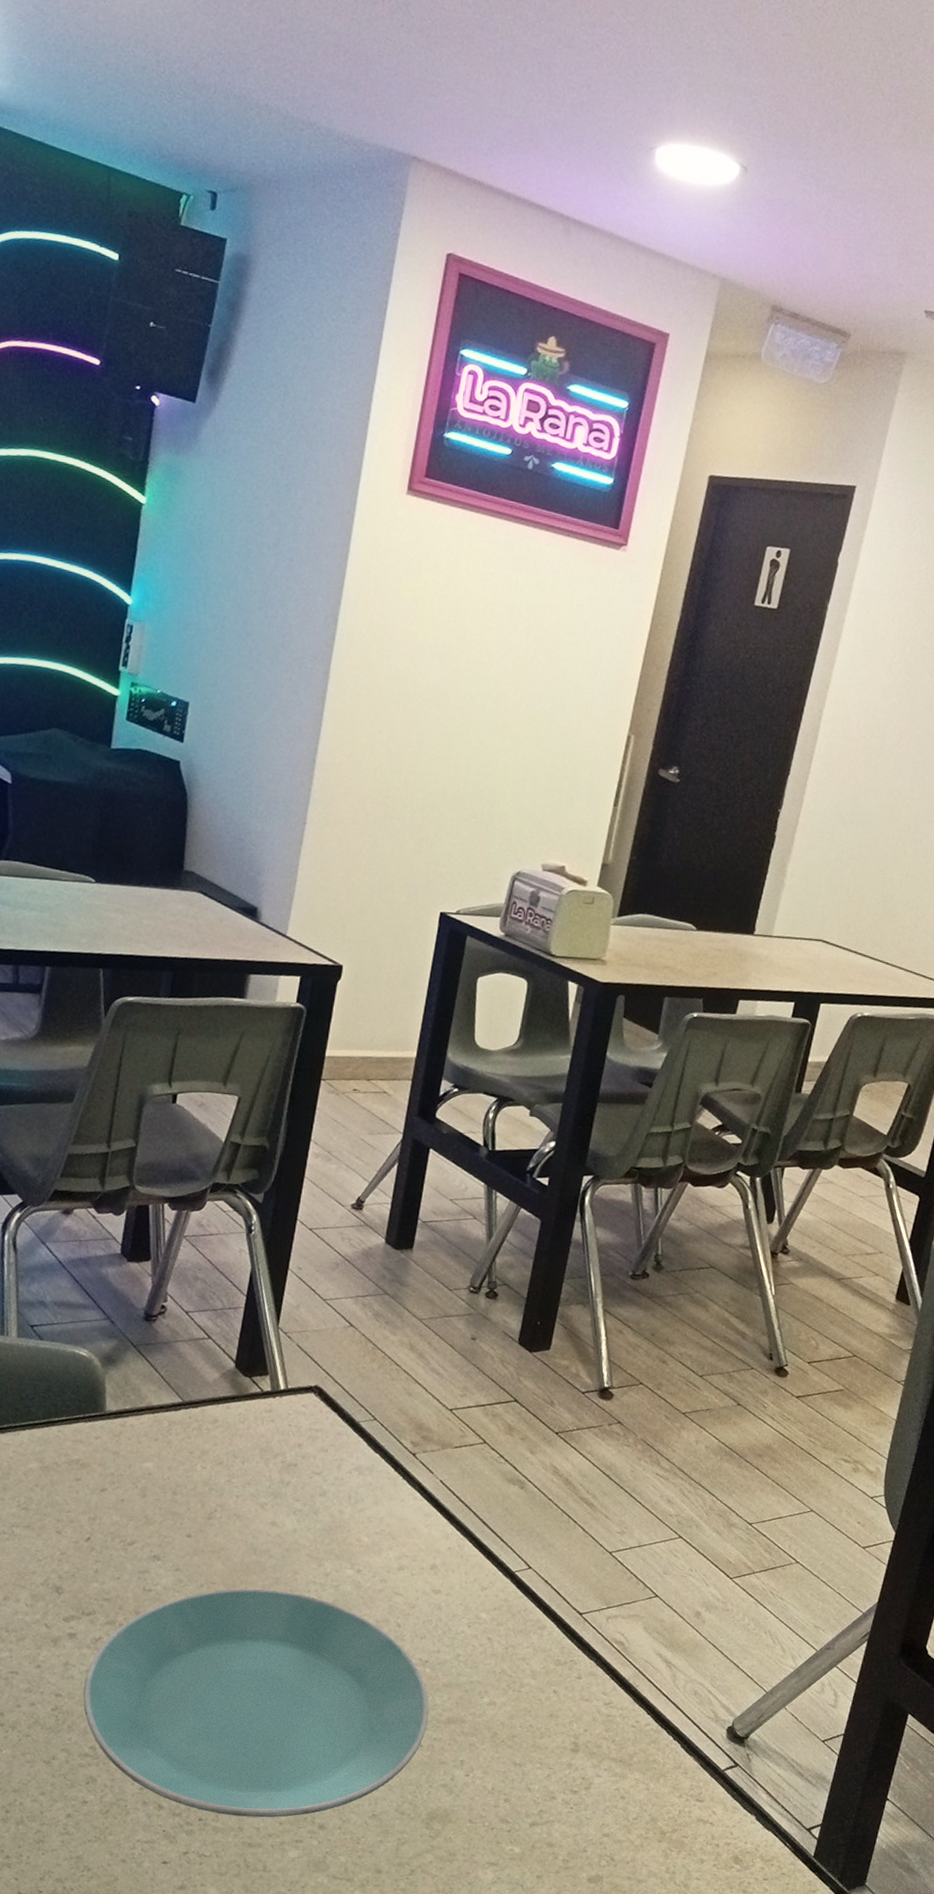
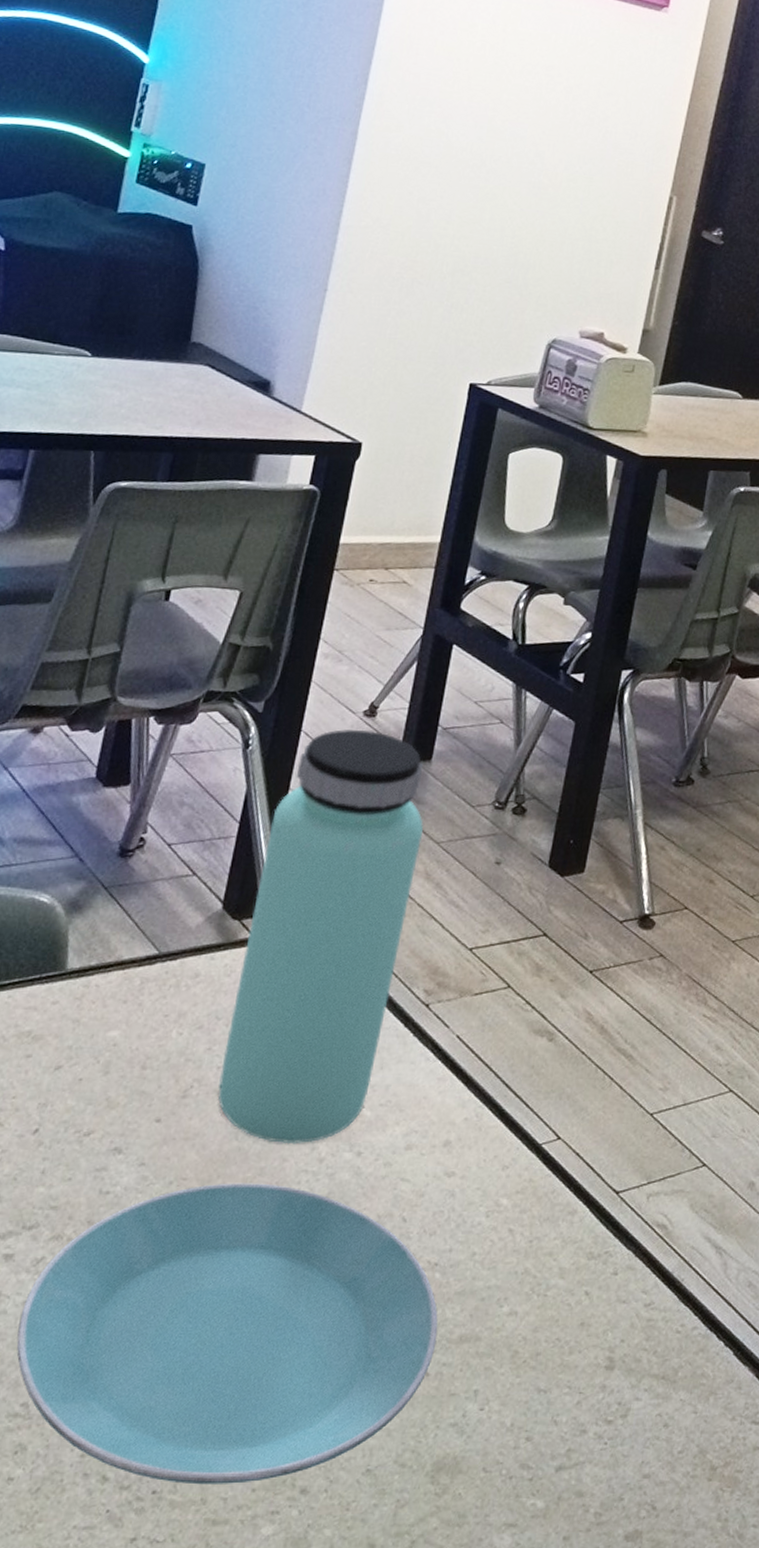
bottle: none [238,1220,407,1561] -> present [218,729,424,1145]

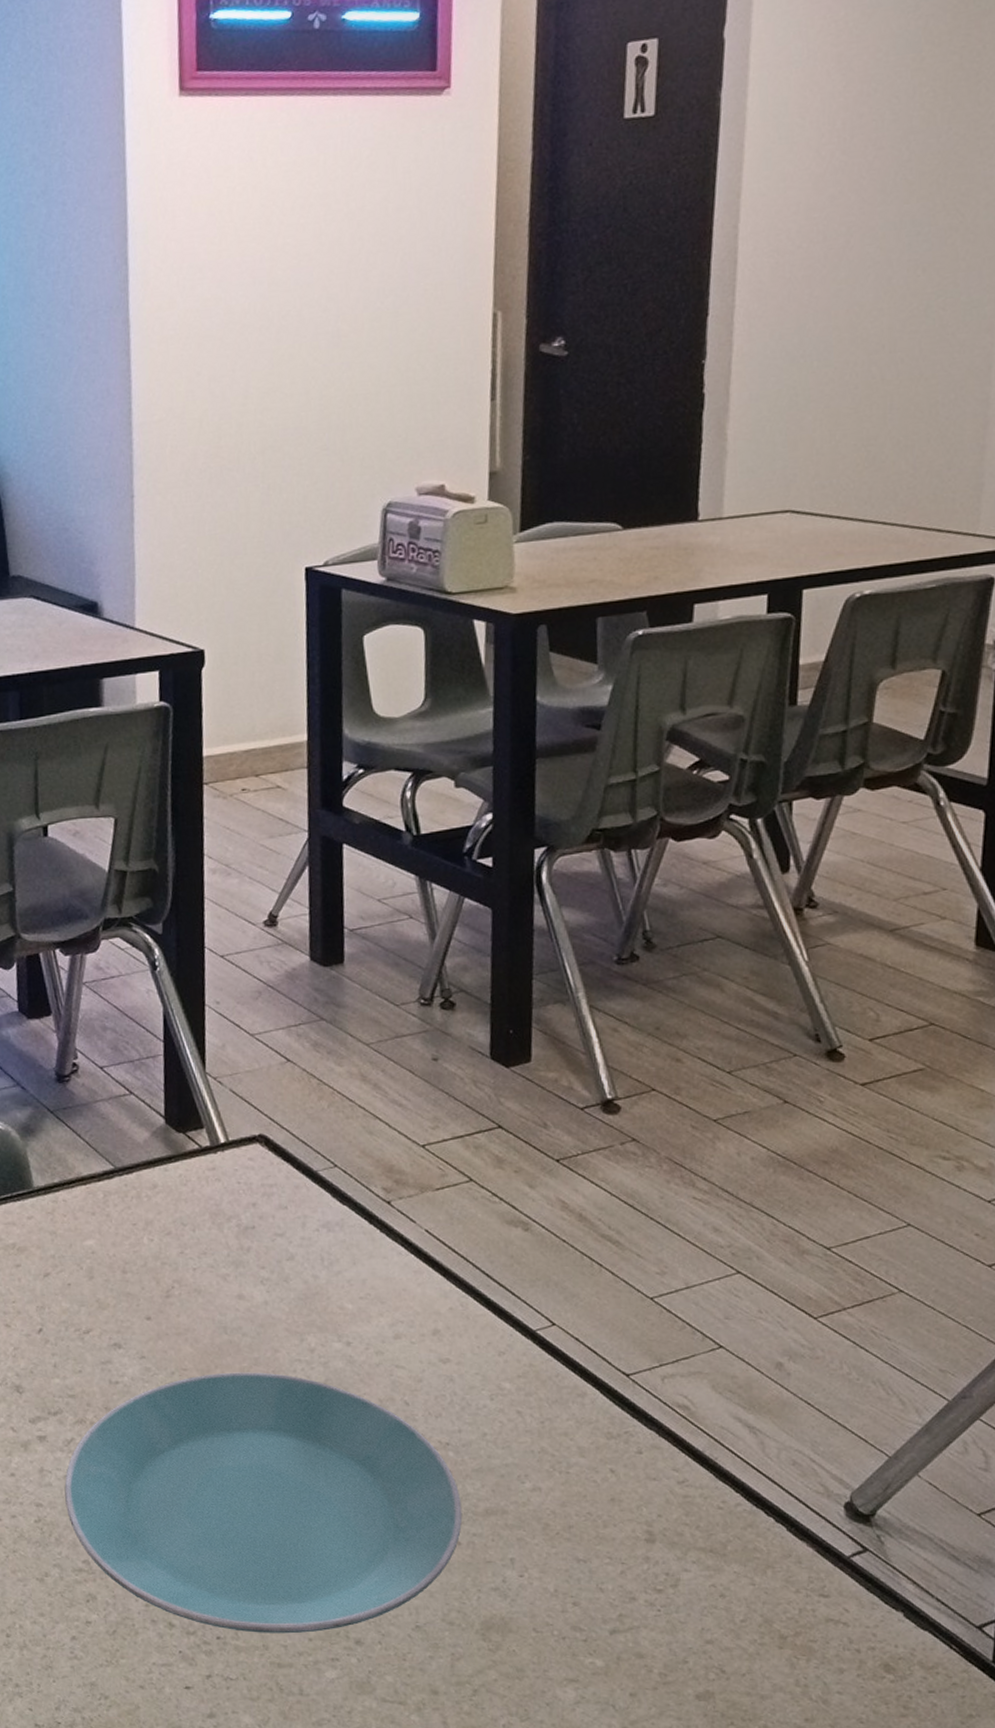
bottle: present [218,729,424,1145] -> none [194,940,351,1337]

